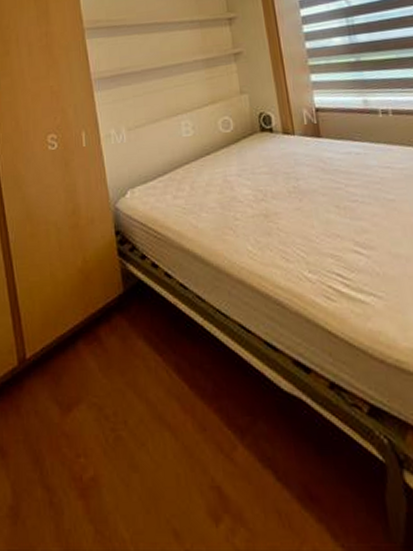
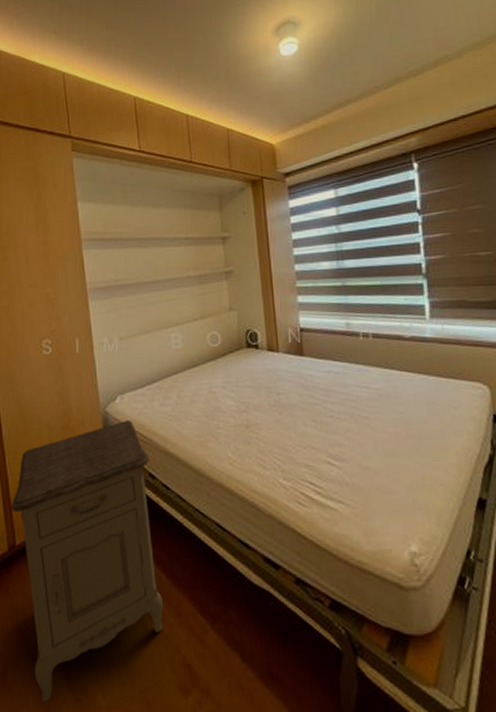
nightstand: none [20,215,187,537] -> present [11,420,163,703]

